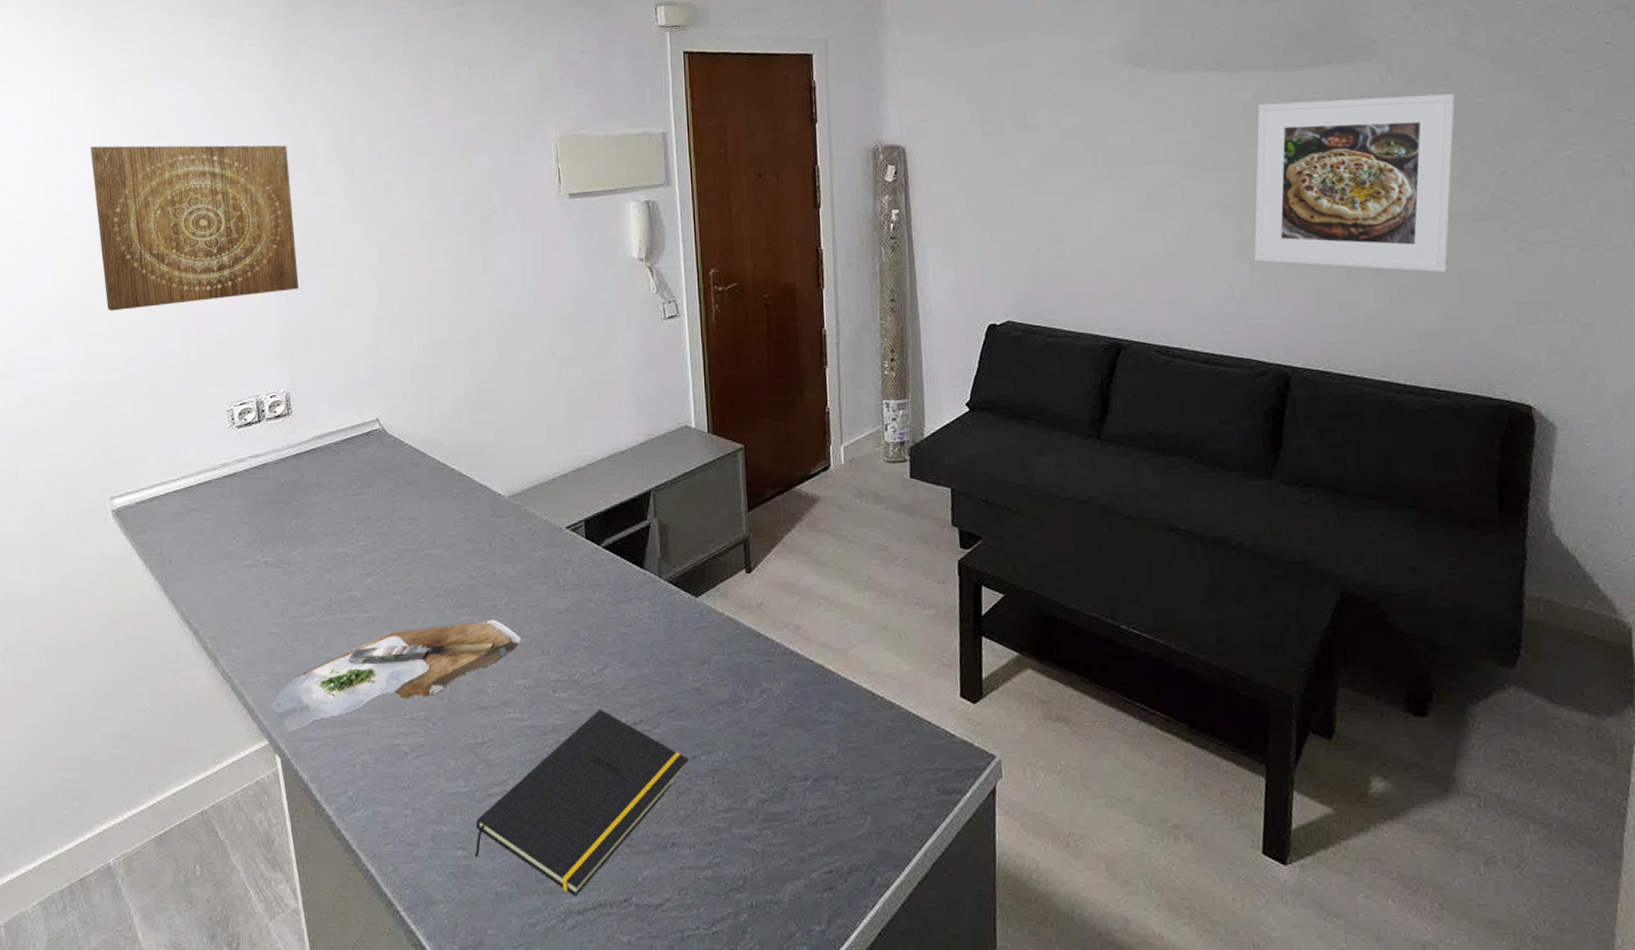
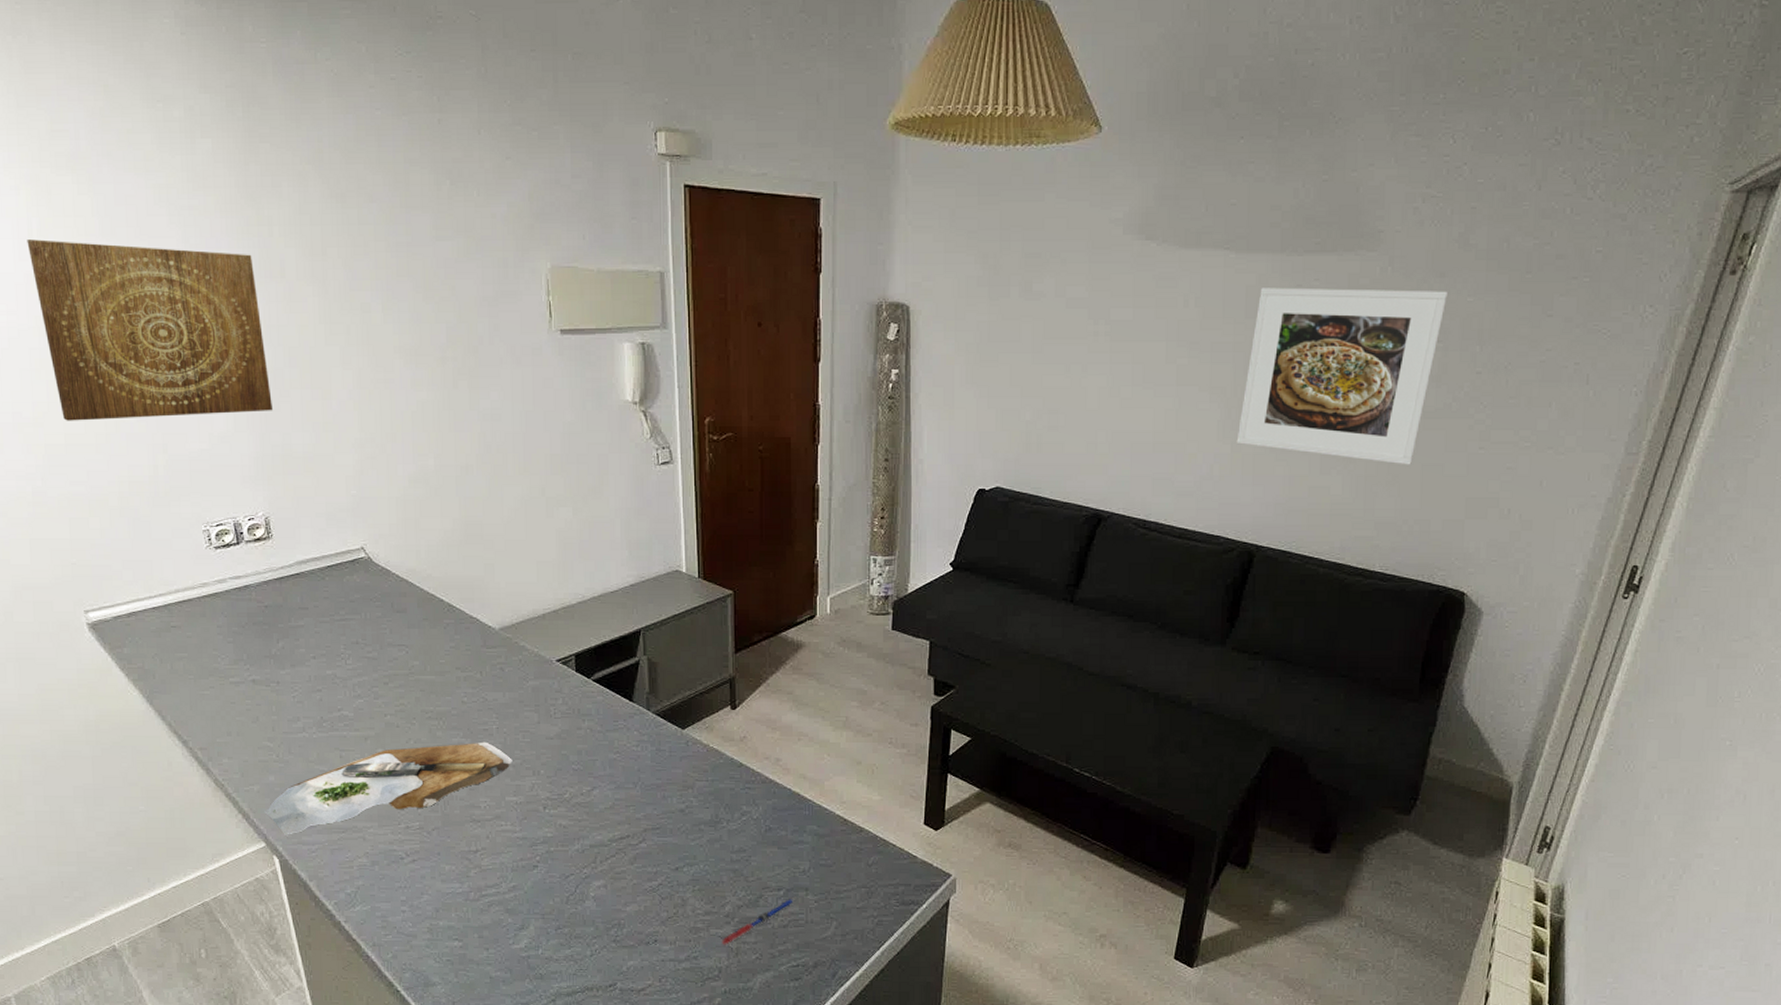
notepad: present [474,708,689,896] -> none [470,824,672,981]
pen: none [744,785,827,848] -> present [721,895,797,945]

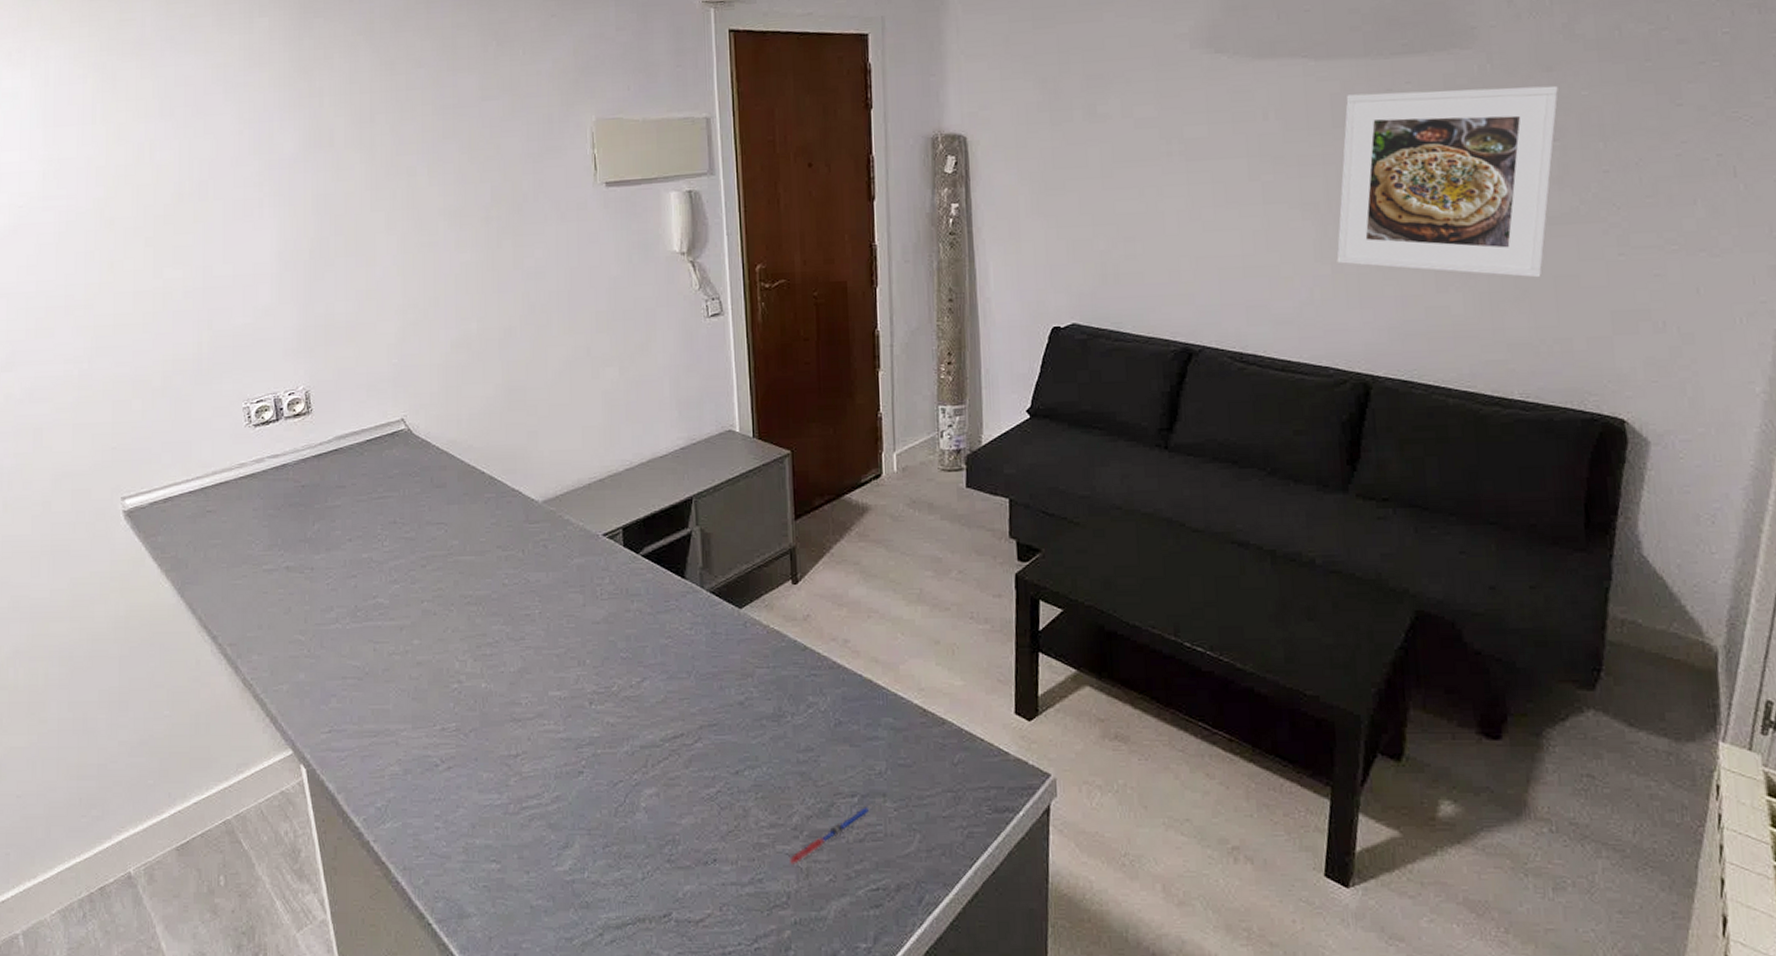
wall art: present [27,239,274,421] -> none [90,124,318,301]
cutting board: present [264,741,512,837] -> none [293,628,556,742]

